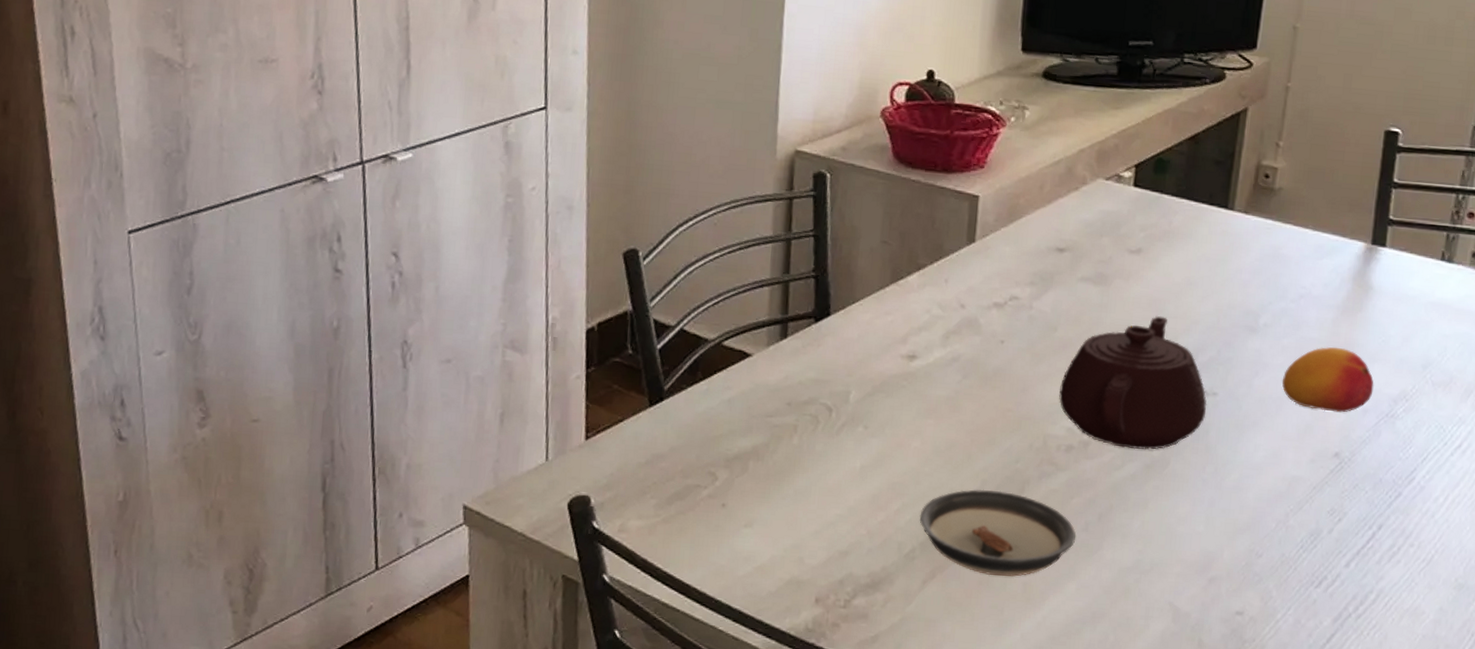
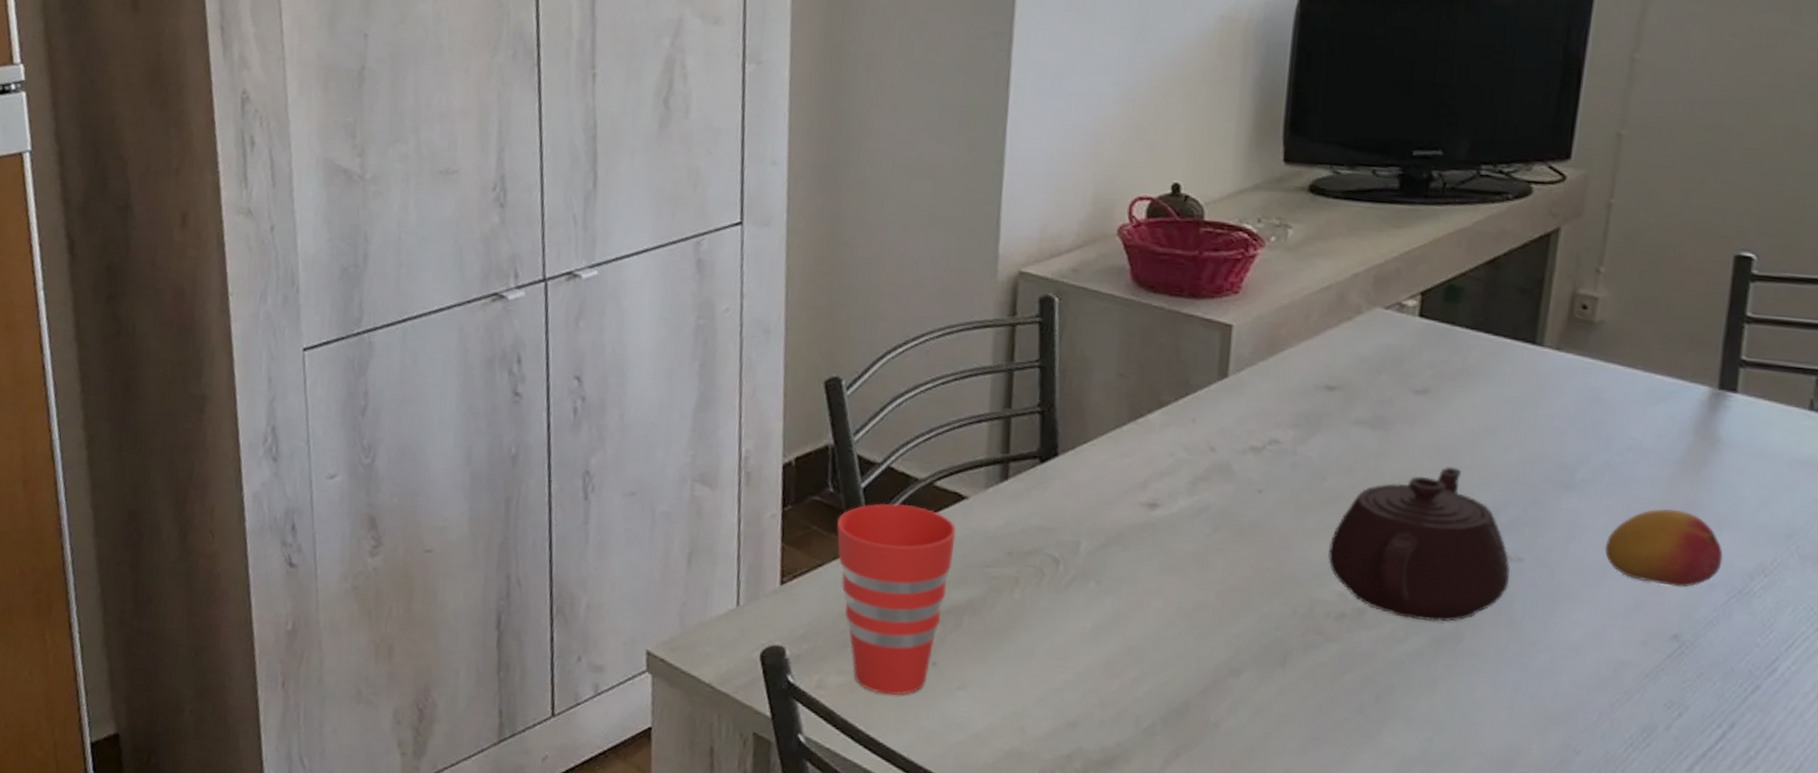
cup: none [636,362,742,535] -> present [837,503,957,695]
saucer: present [919,489,1076,577] -> none [1161,658,1350,762]

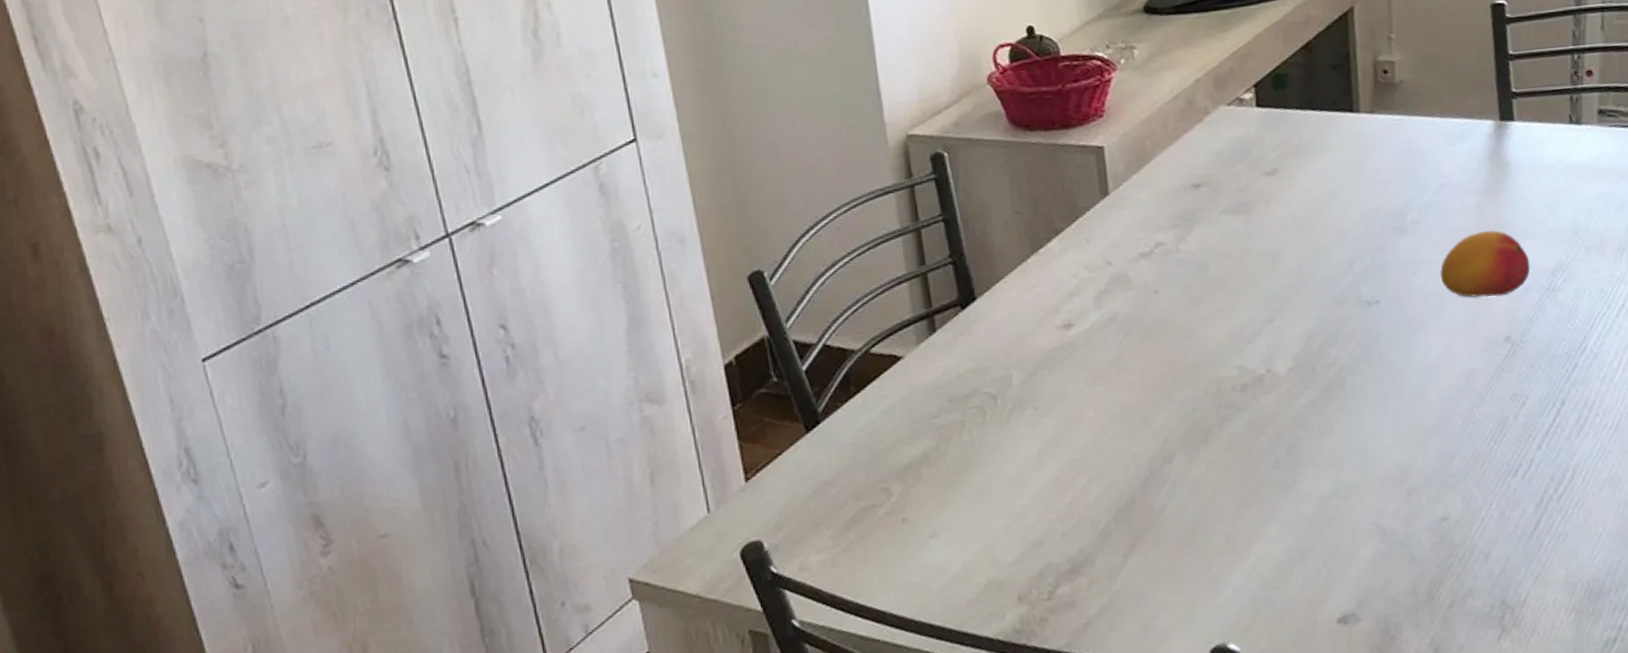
cup: present [837,503,957,695] -> none [787,375,902,561]
teapot: present [1328,467,1511,622] -> none [1223,233,1373,376]

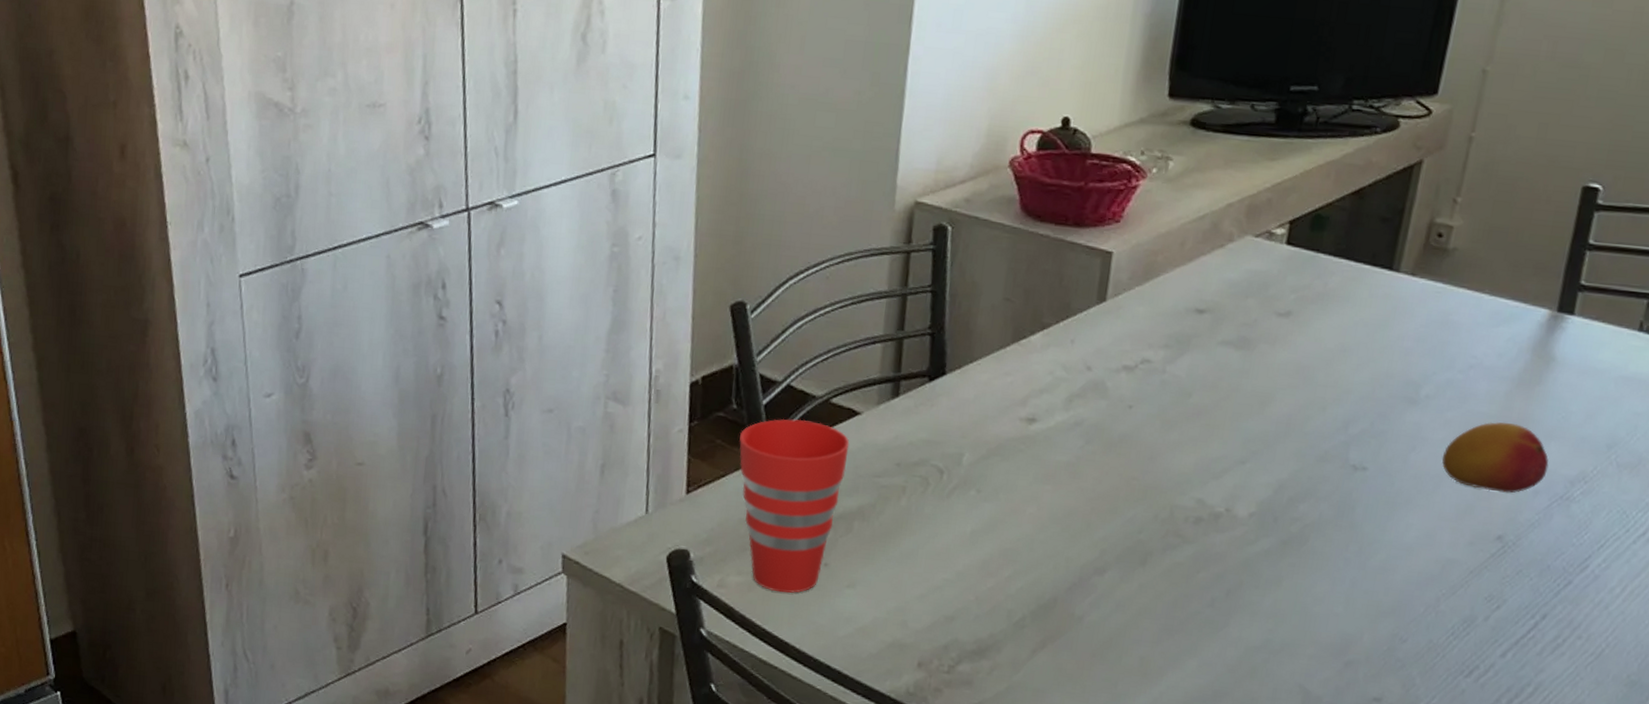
cup: none [787,375,902,561] -> present [739,418,850,593]

